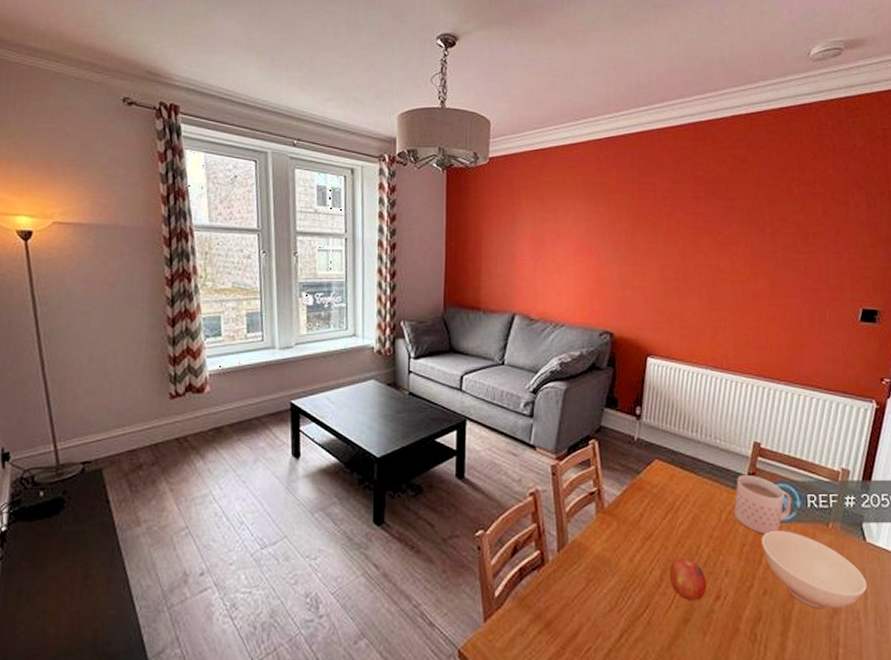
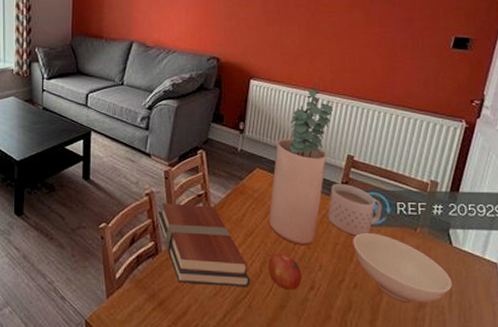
books: none [543,504,650,600] -> present [157,203,251,286]
vase: none [668,360,738,548] -> present [268,82,334,246]

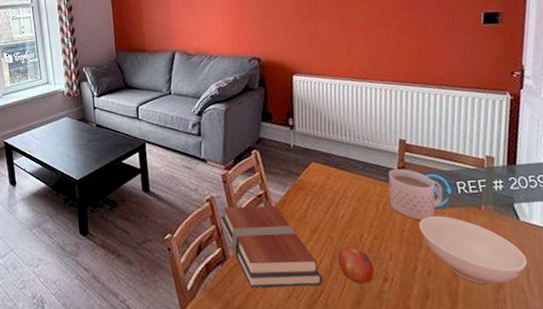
vase: present [268,82,334,246] -> none [327,71,381,237]

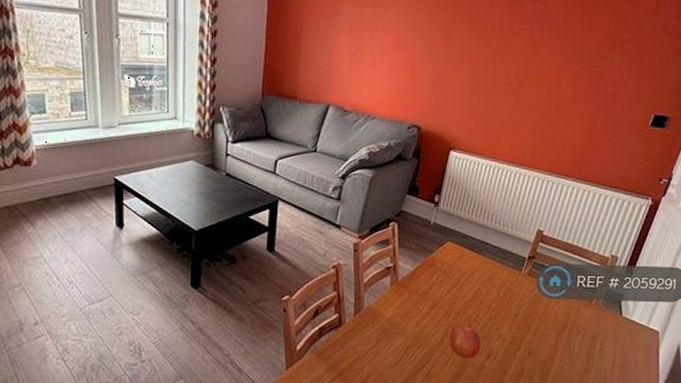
books: present [220,205,323,288] -> none [343,275,432,356]
mug: present [388,168,443,221] -> none [512,257,564,307]
bowl: present [418,216,528,285] -> none [532,305,617,368]

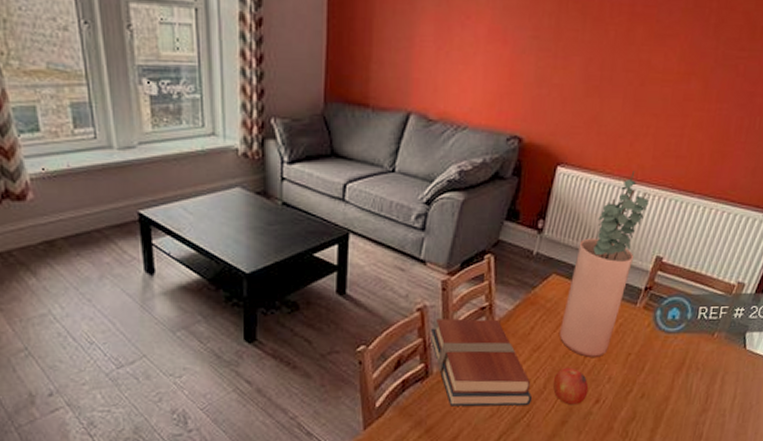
books: none [343,275,432,356] -> present [430,318,533,407]
vase: none [454,156,530,317] -> present [559,170,650,358]

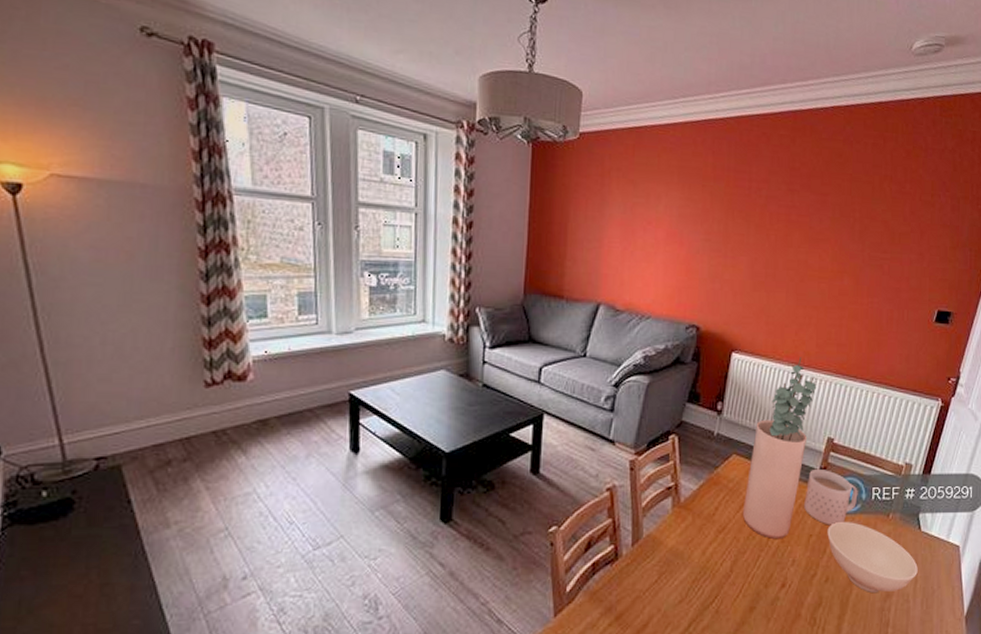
books: present [430,318,533,407] -> none [619,498,720,591]
fruit: present [552,367,589,406] -> none [739,549,774,590]
mug: none [625,288,684,344] -> present [804,468,858,525]
bowl: none [647,341,739,409] -> present [827,522,918,594]

